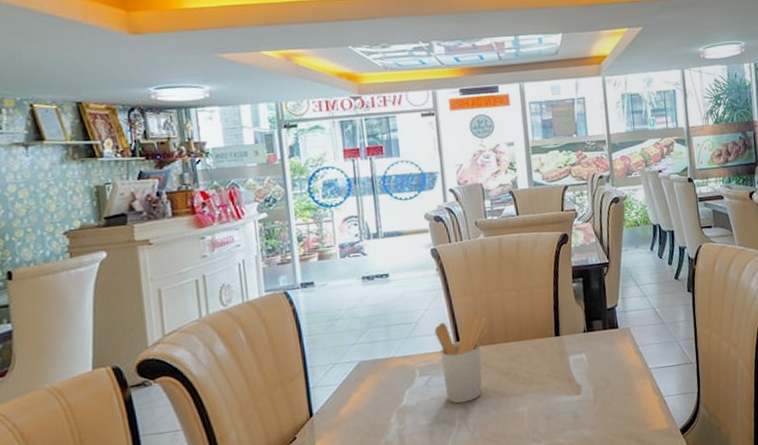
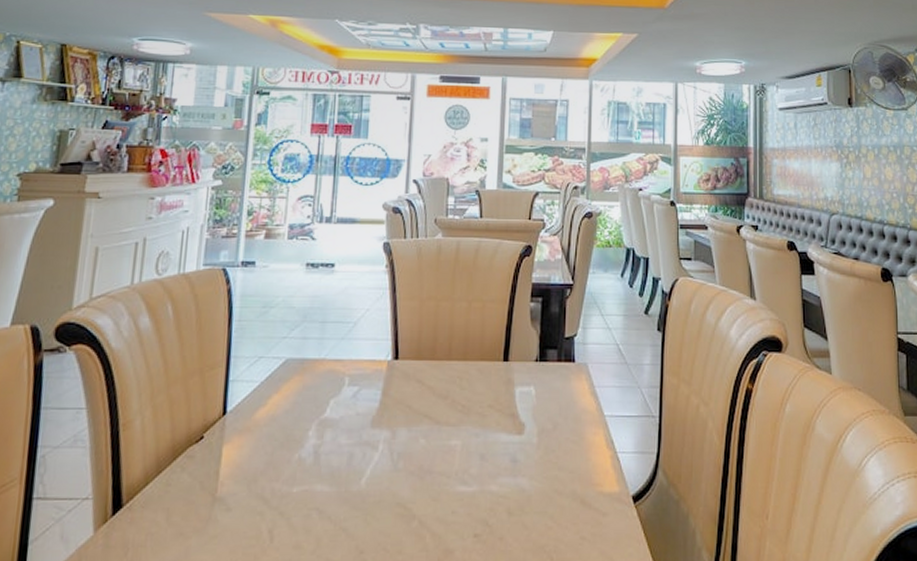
utensil holder: present [434,315,487,404] -> none [373,323,432,425]

